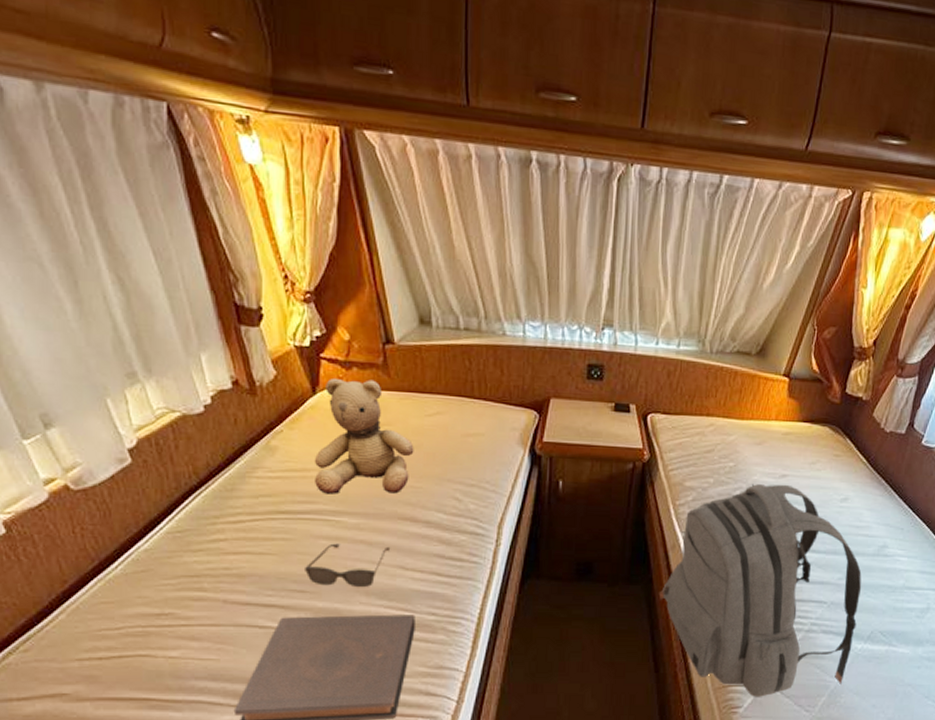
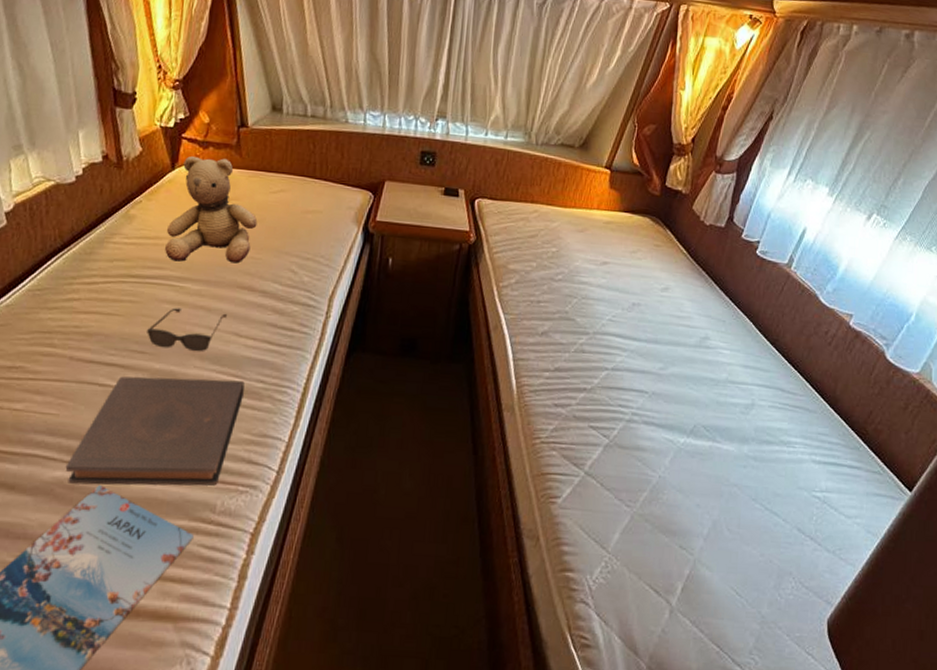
backpack: present [658,484,862,697] -> none [479,269,684,488]

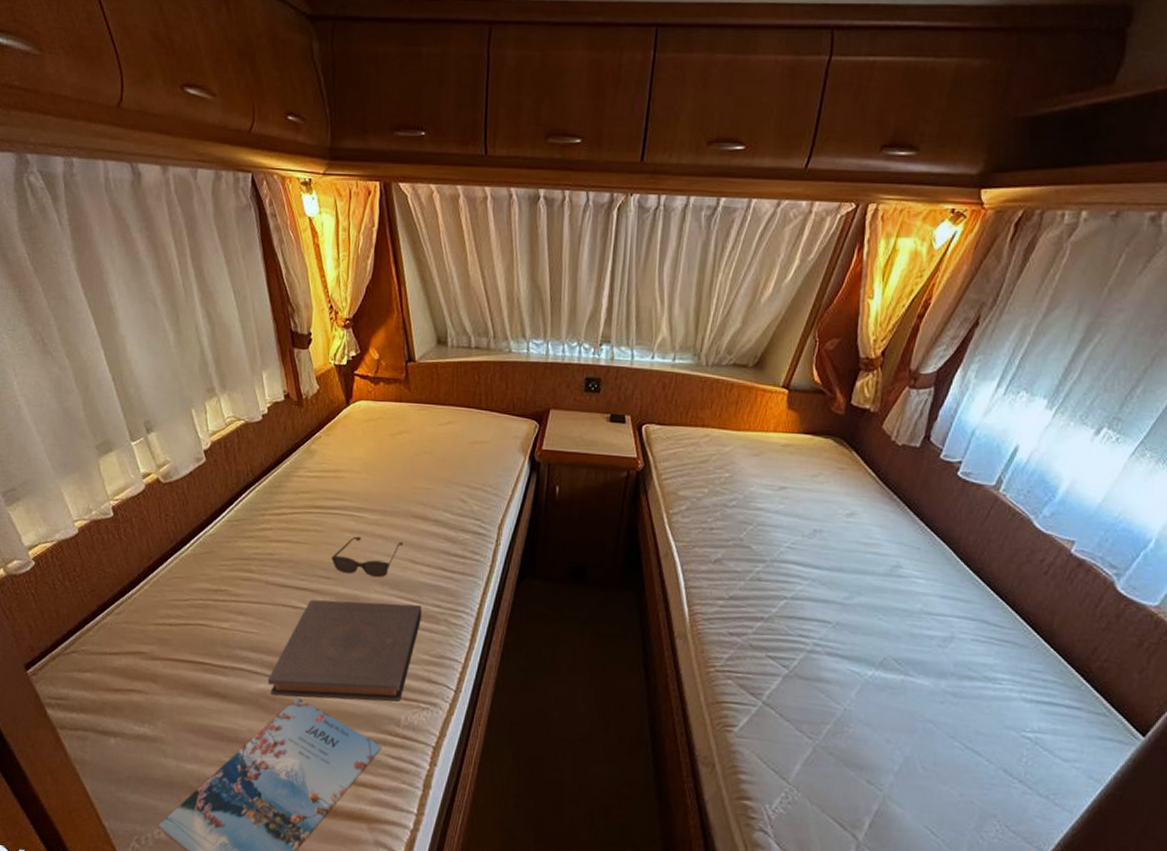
teddy bear: present [165,156,258,264] -> none [344,392,428,494]

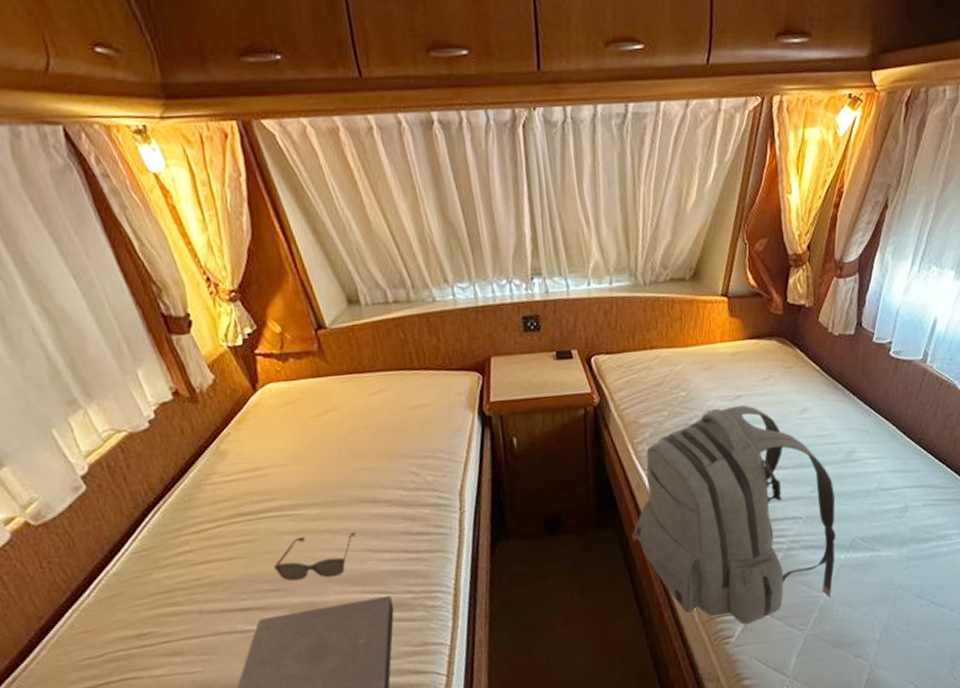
backpack: none [650,495,872,718] -> present [631,405,836,625]

